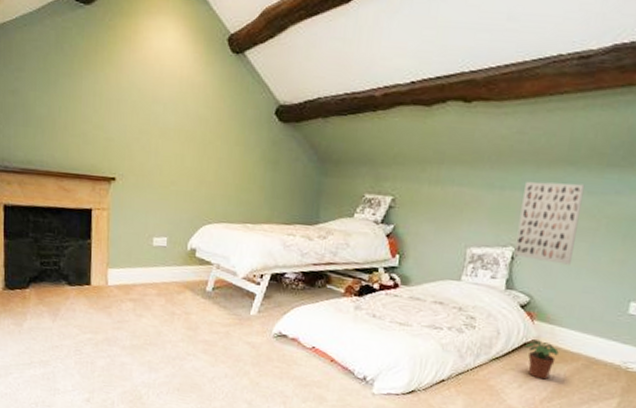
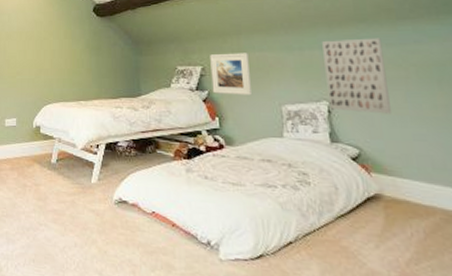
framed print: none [398,184,446,234] -> present [210,53,253,95]
potted plant: present [525,340,559,380] -> none [370,193,409,238]

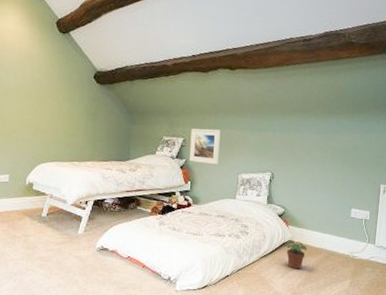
wall art: present [322,37,391,114] -> none [271,125,315,184]
potted plant: none [370,193,409,238] -> present [284,240,307,270]

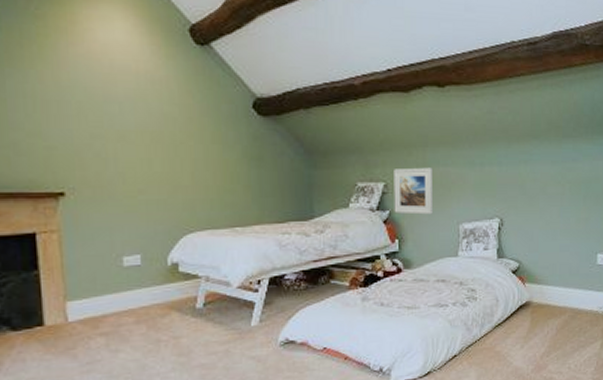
potted plant: present [284,240,307,270] -> none [521,301,549,337]

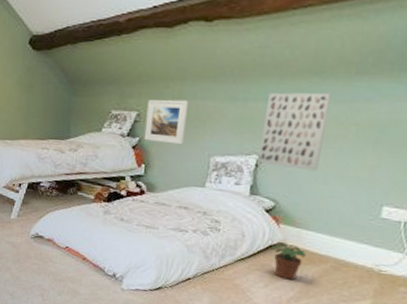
wall art: none [500,155,548,229] -> present [258,92,332,171]
potted plant: none [521,301,549,337] -> present [271,242,306,280]

